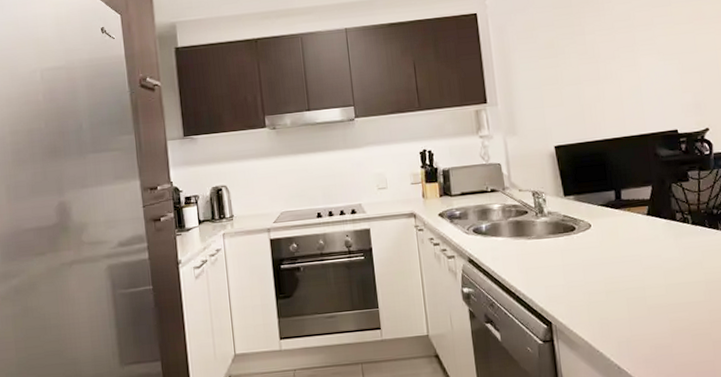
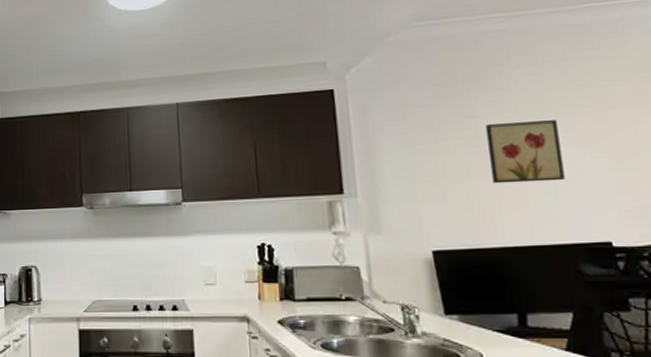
wall art: none [592,35,647,89] -> present [486,120,565,184]

